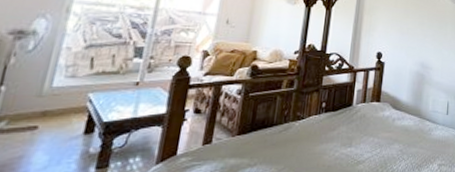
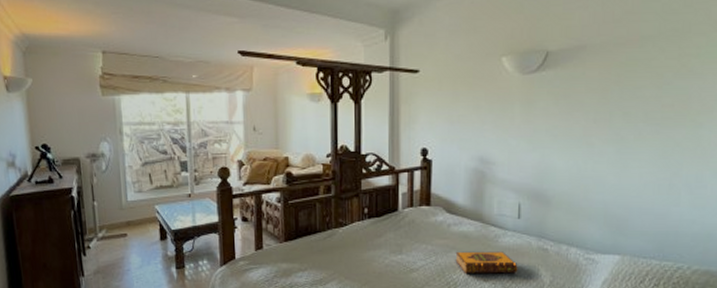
hardback book: none [396,143,445,164] -> present [455,251,518,274]

